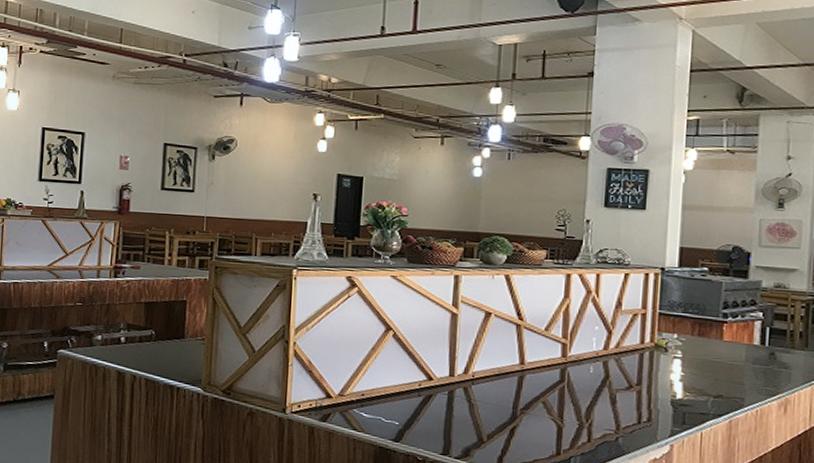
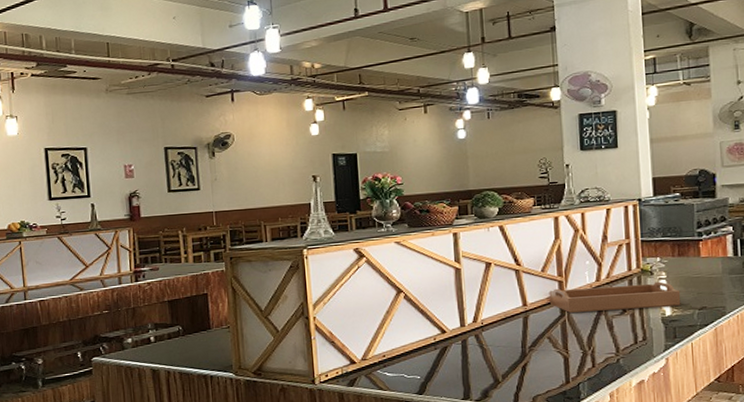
serving tray: none [549,350,696,390] -> present [549,281,681,313]

